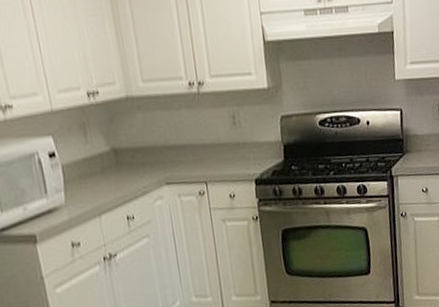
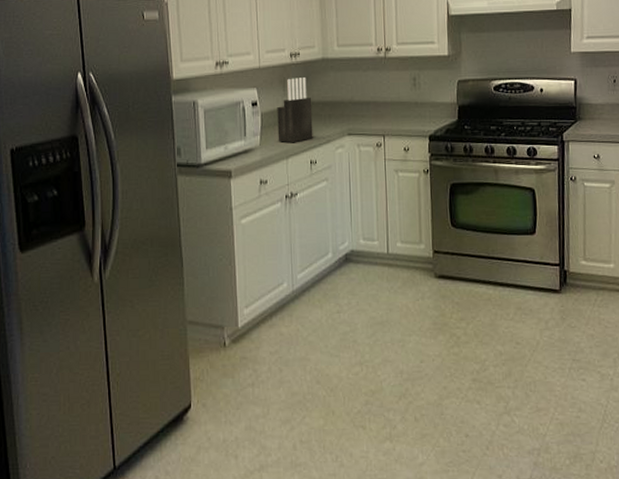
knife block: none [80,120,127,198] -> present [277,77,313,143]

